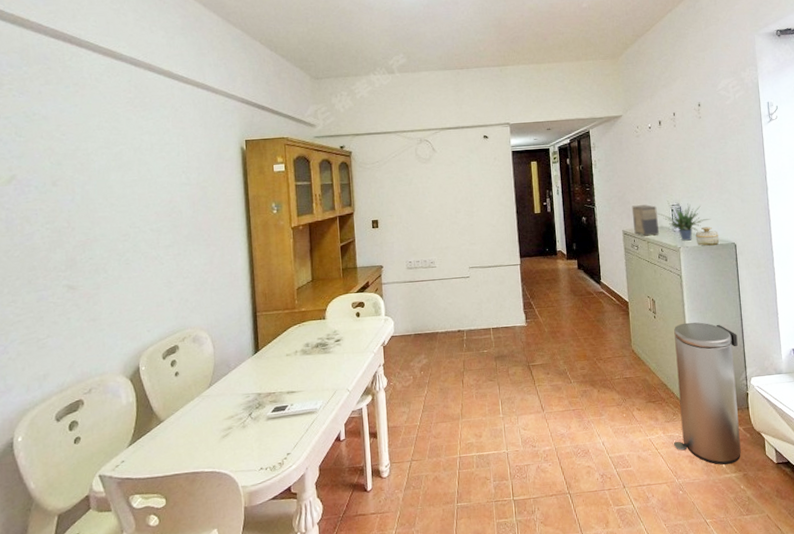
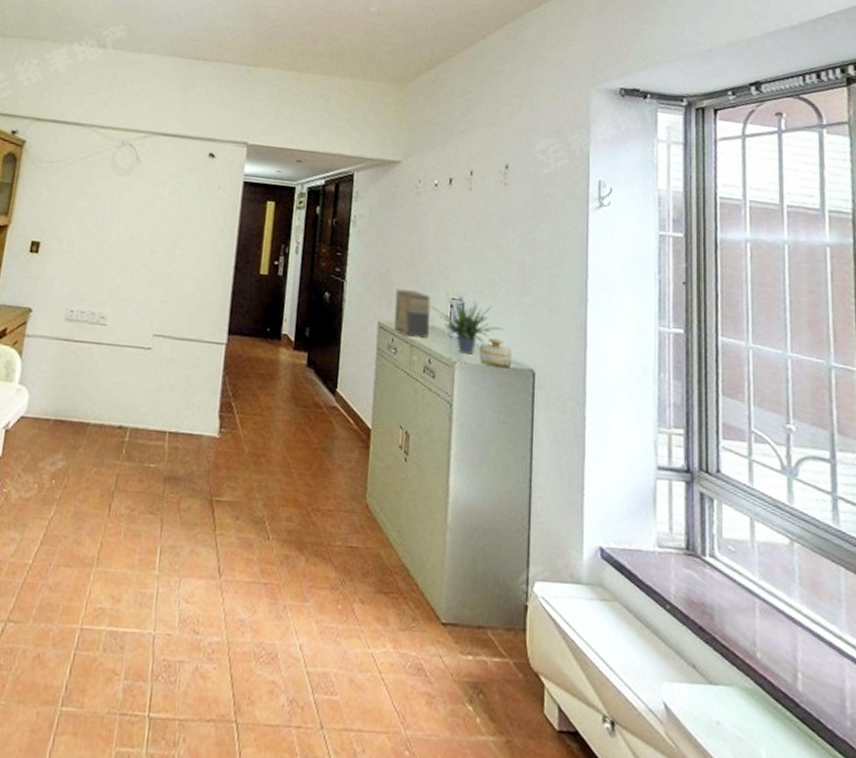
pedal bin: present [673,322,741,465] -> none [406,476,521,719]

